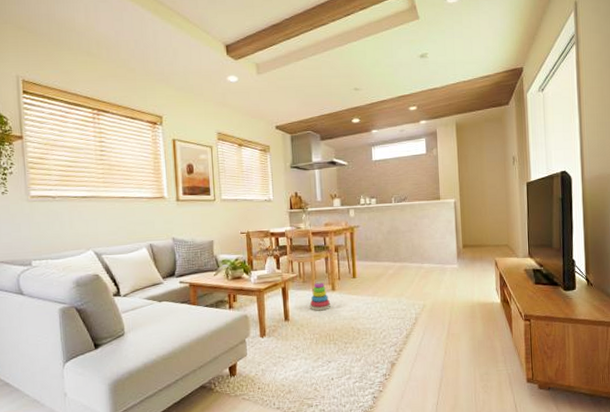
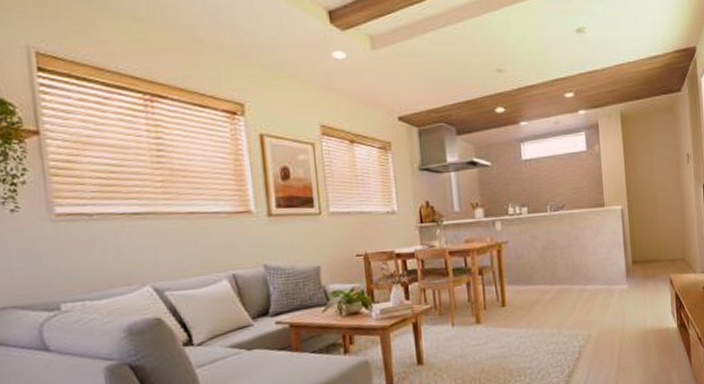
stacking toy: present [309,282,331,311] -> none [448,313,476,351]

